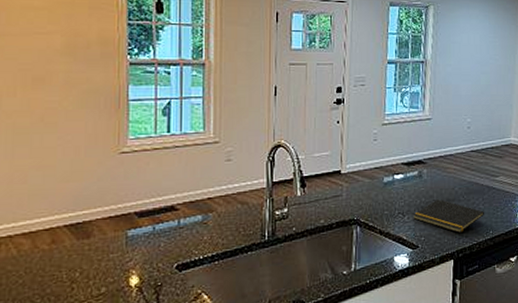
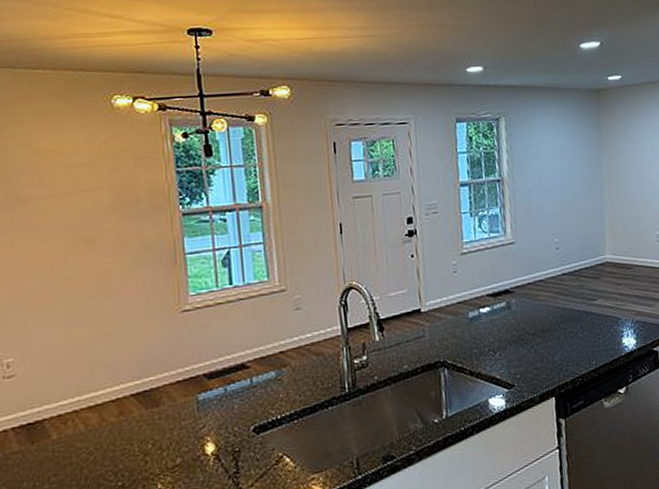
notepad: present [413,199,484,233] -> none [505,331,585,367]

